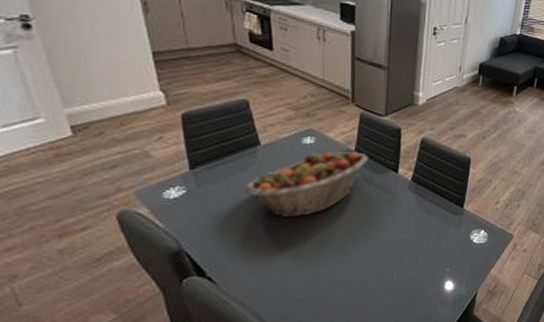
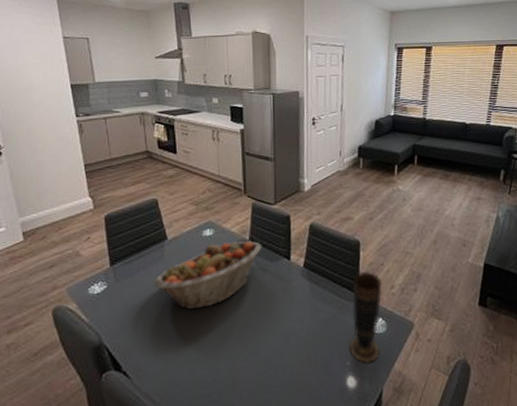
vase: none [450,187,488,270] -> present [349,271,383,364]

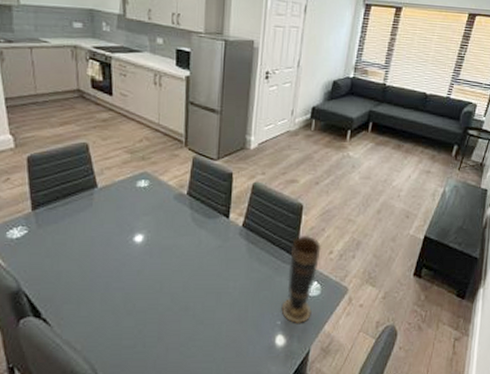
fruit basket: present [154,241,262,309] -> none [81,194,201,260]

